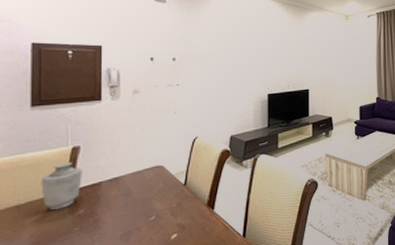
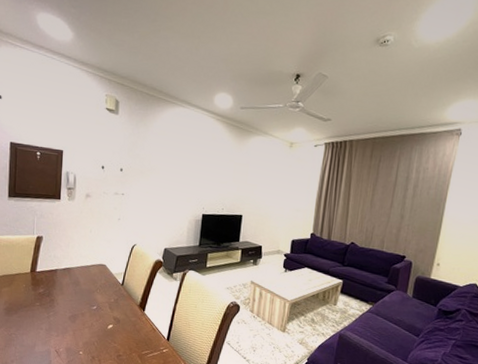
vase: present [41,161,82,211] -> none [13,247,44,286]

